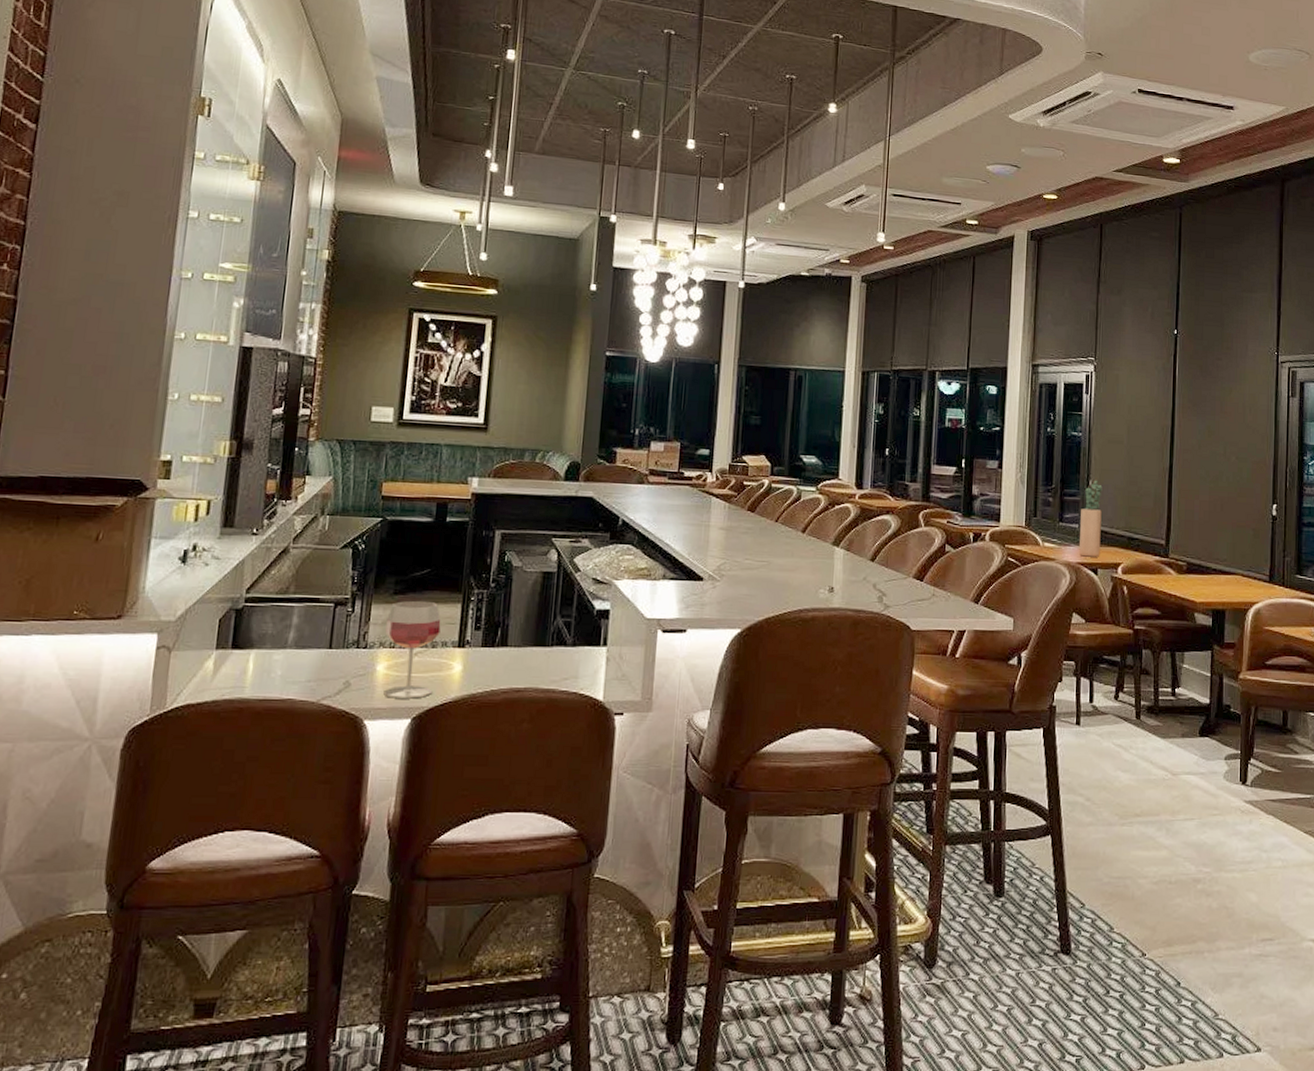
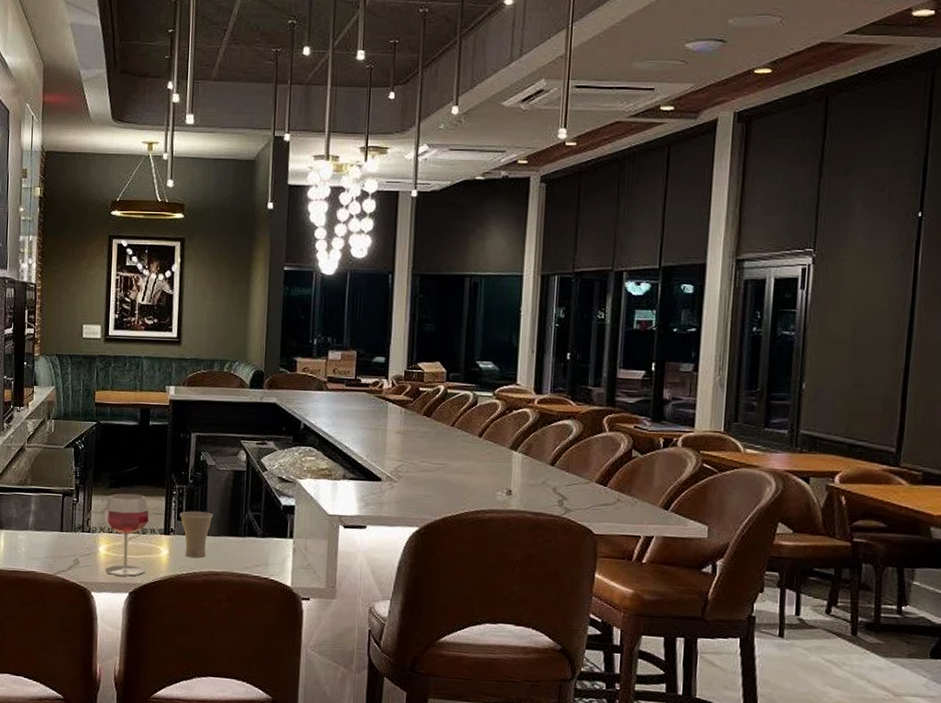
cup: none [477,619,517,674] -> present [180,511,213,559]
vase: present [1079,477,1103,557] -> none [788,380,819,465]

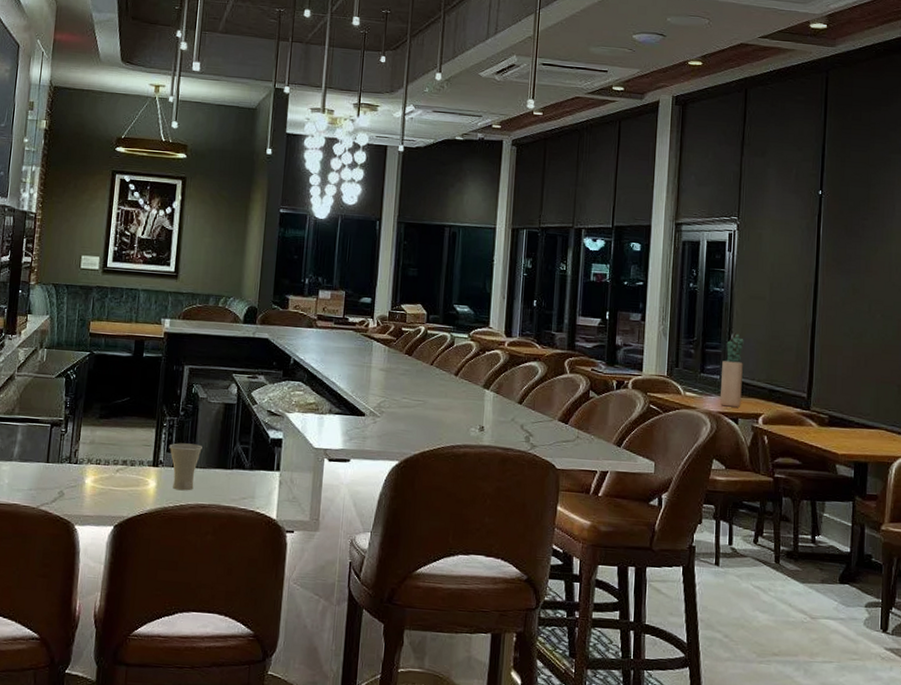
wineglass: present [104,493,149,577] -> none [91,424,139,509]
vase: none [788,380,819,465] -> present [720,331,744,408]

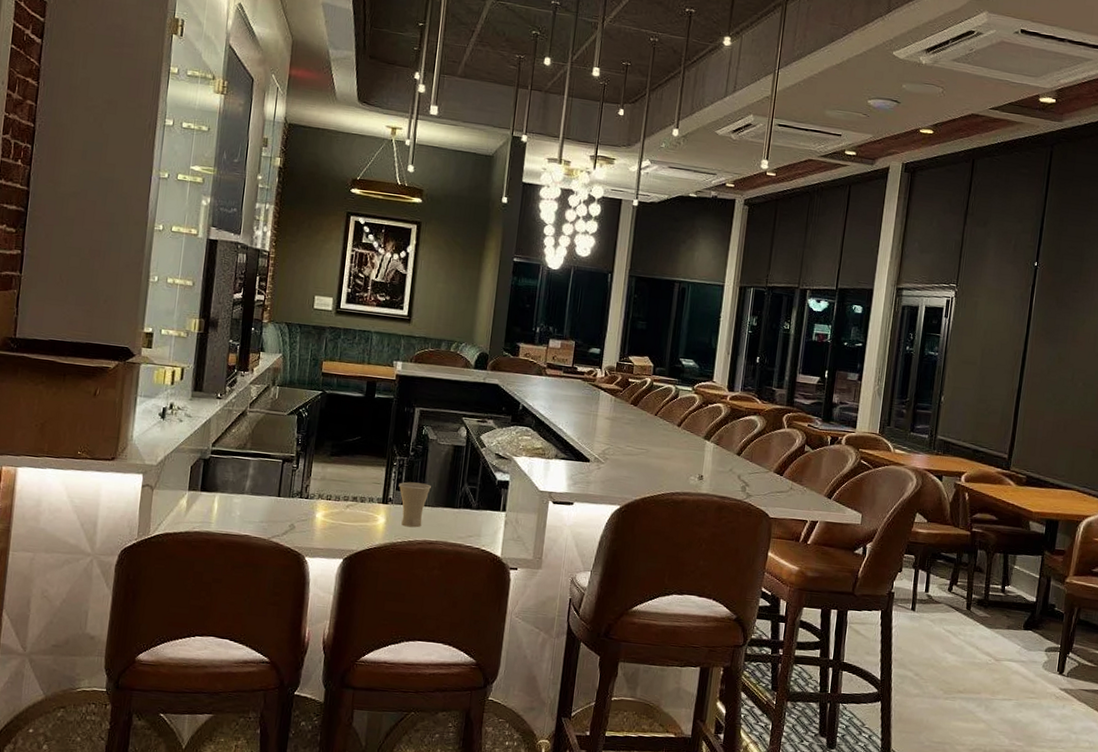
vase: present [720,331,744,408] -> none [927,394,954,466]

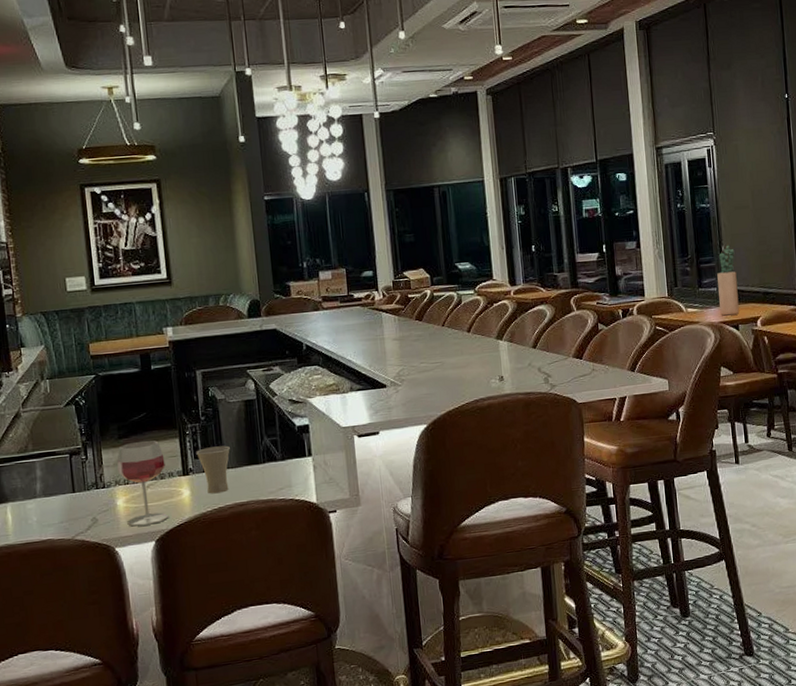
wineglass: none [321,462,369,543] -> present [117,440,169,527]
vase: none [927,394,954,466] -> present [717,242,740,316]

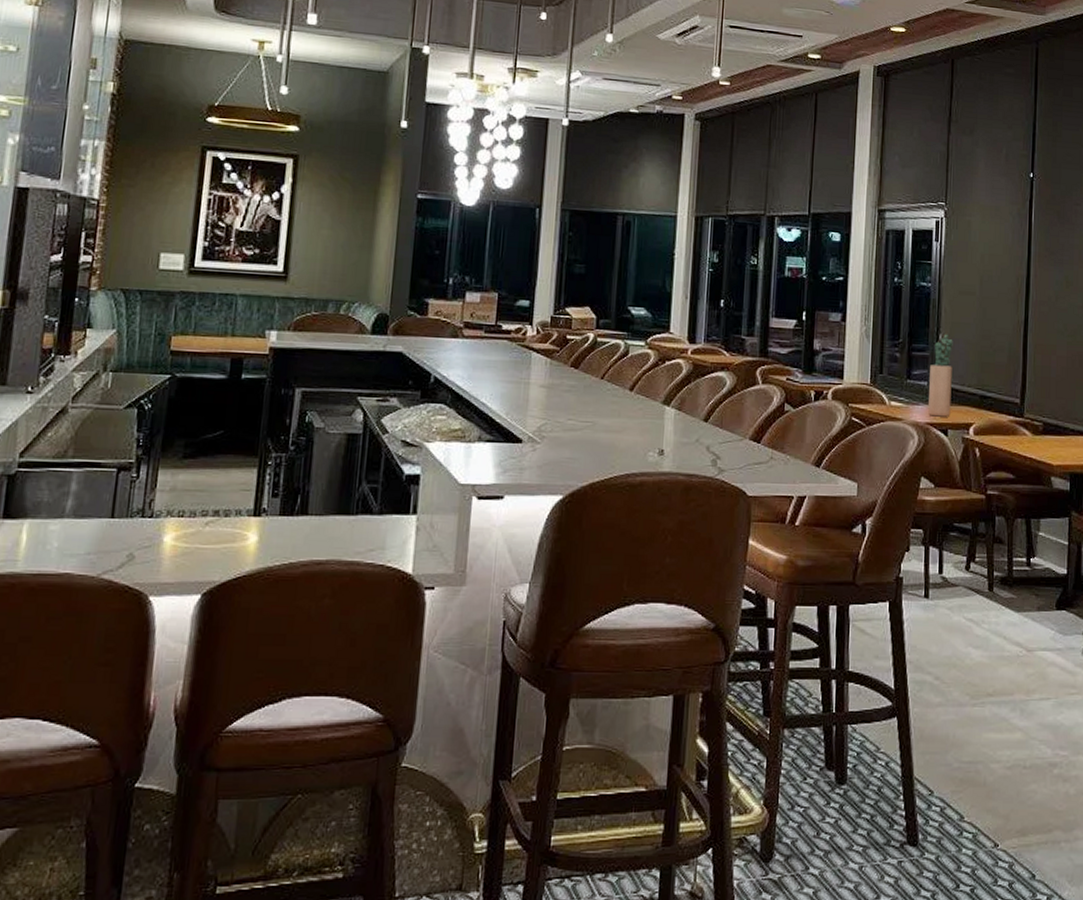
wineglass: present [117,440,169,527] -> none [171,465,235,573]
cup: present [196,445,230,494] -> none [275,485,318,545]

